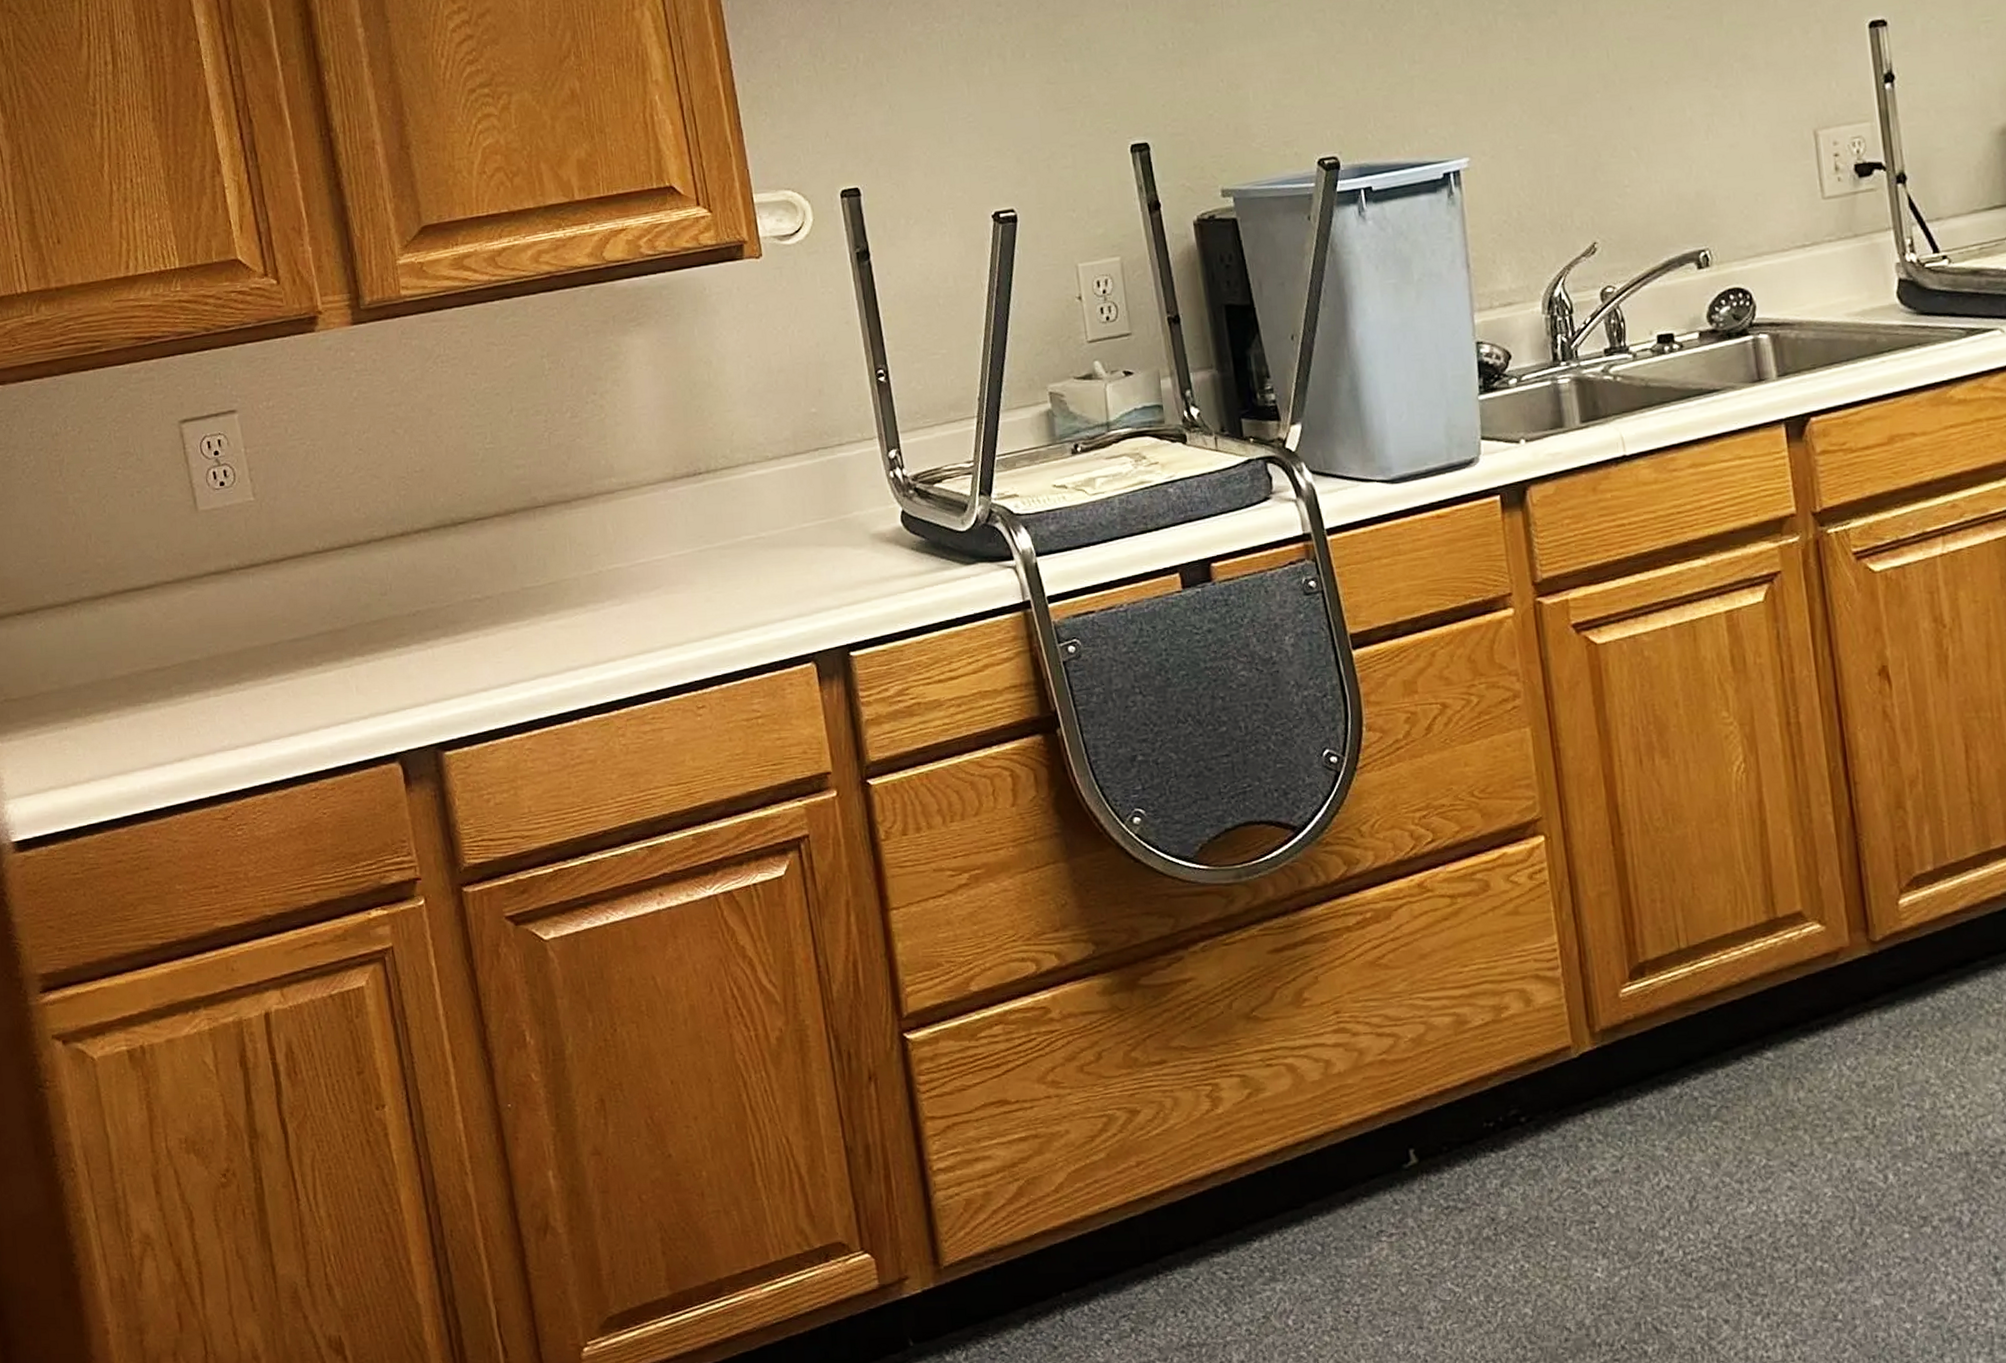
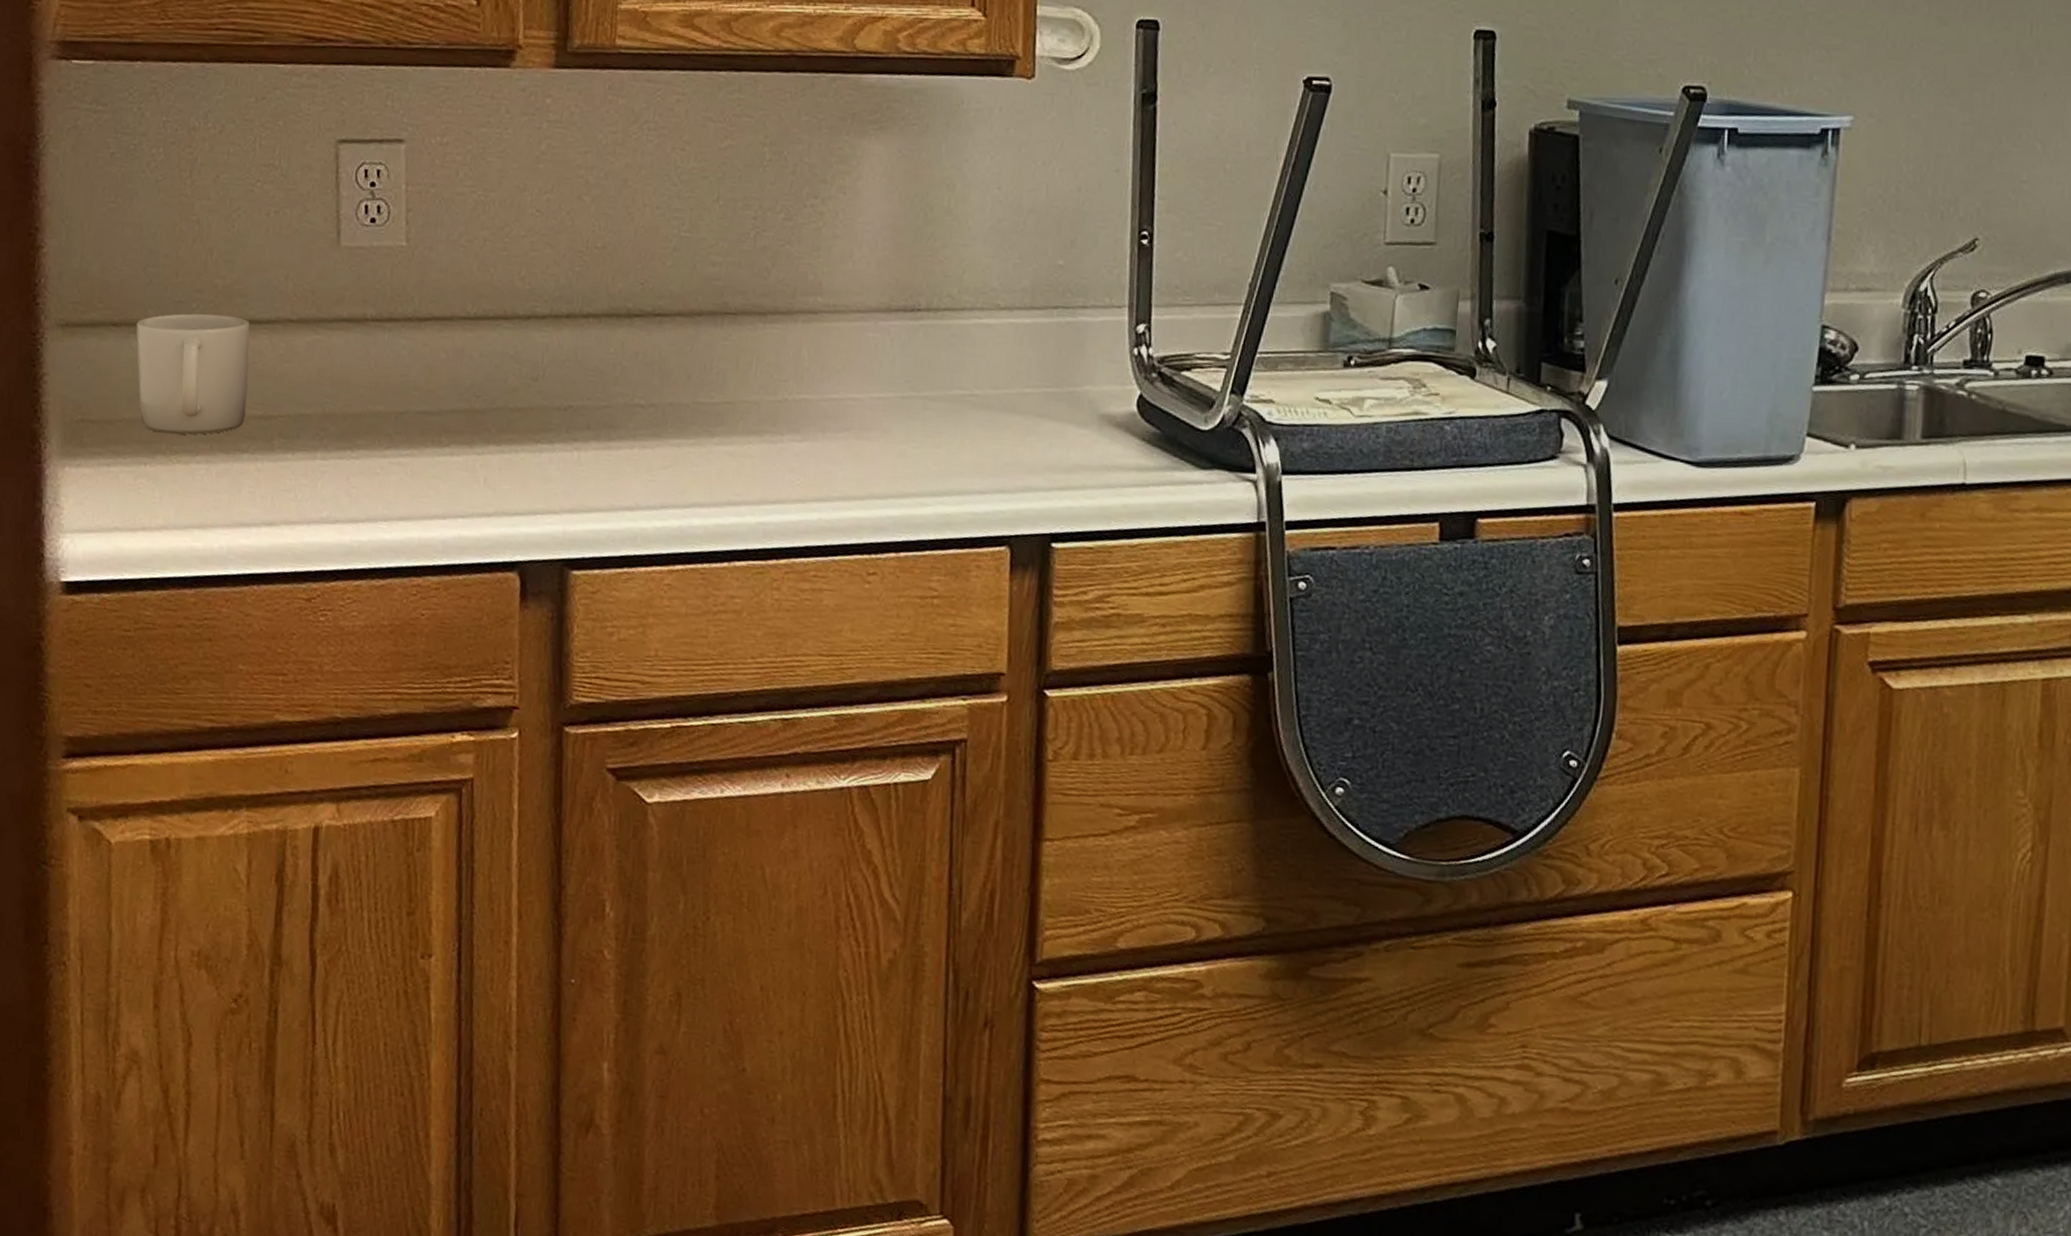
mug: none [37,587,144,699] -> present [136,313,250,435]

